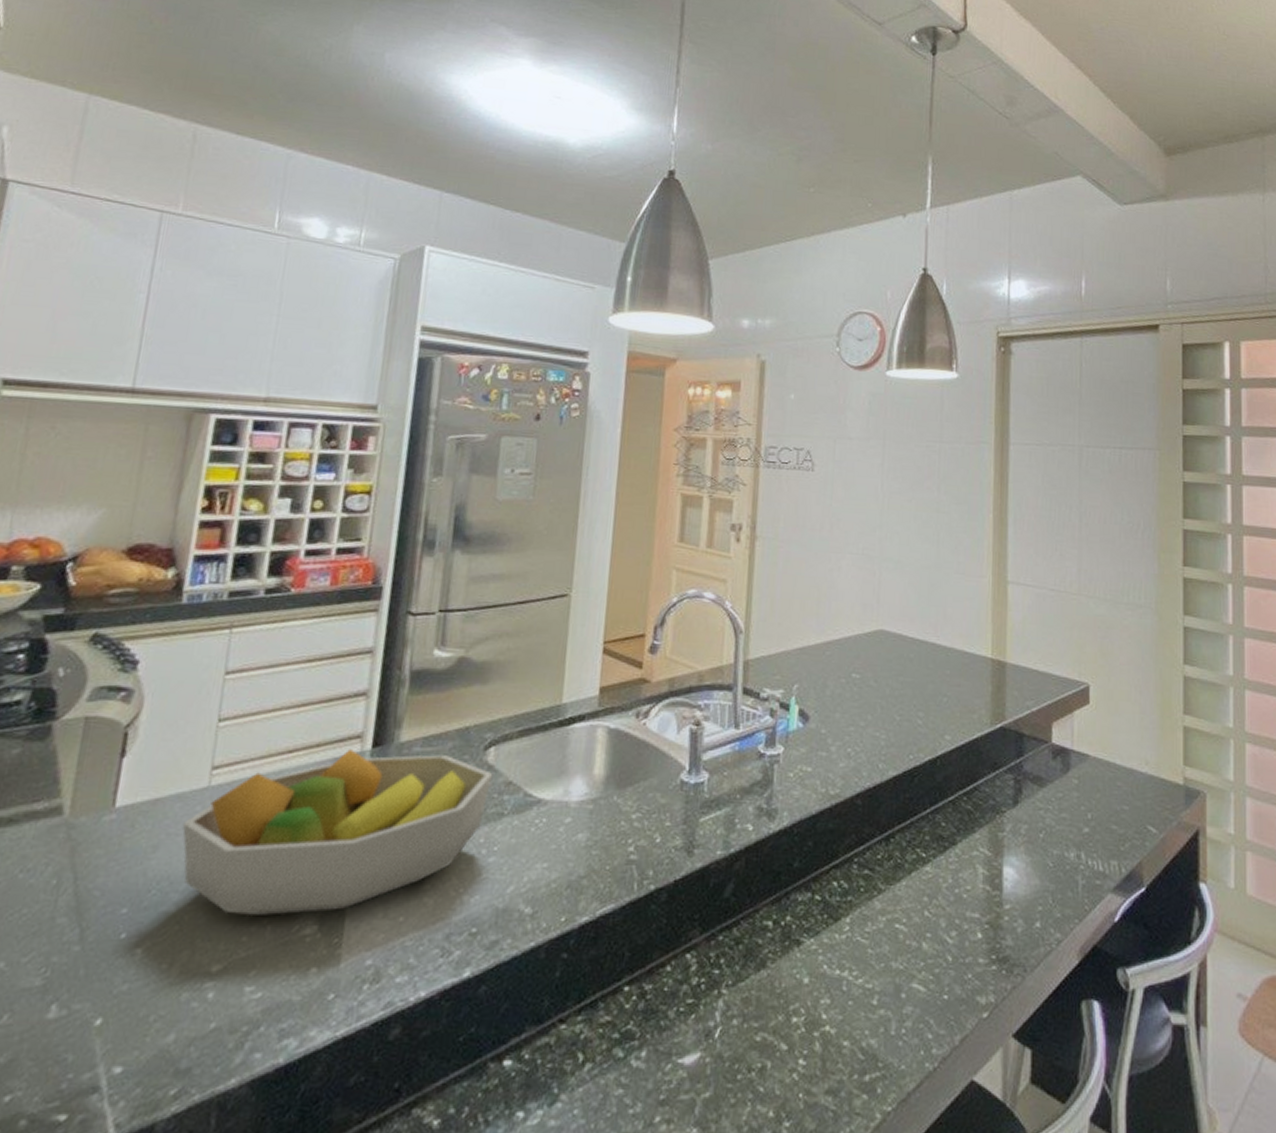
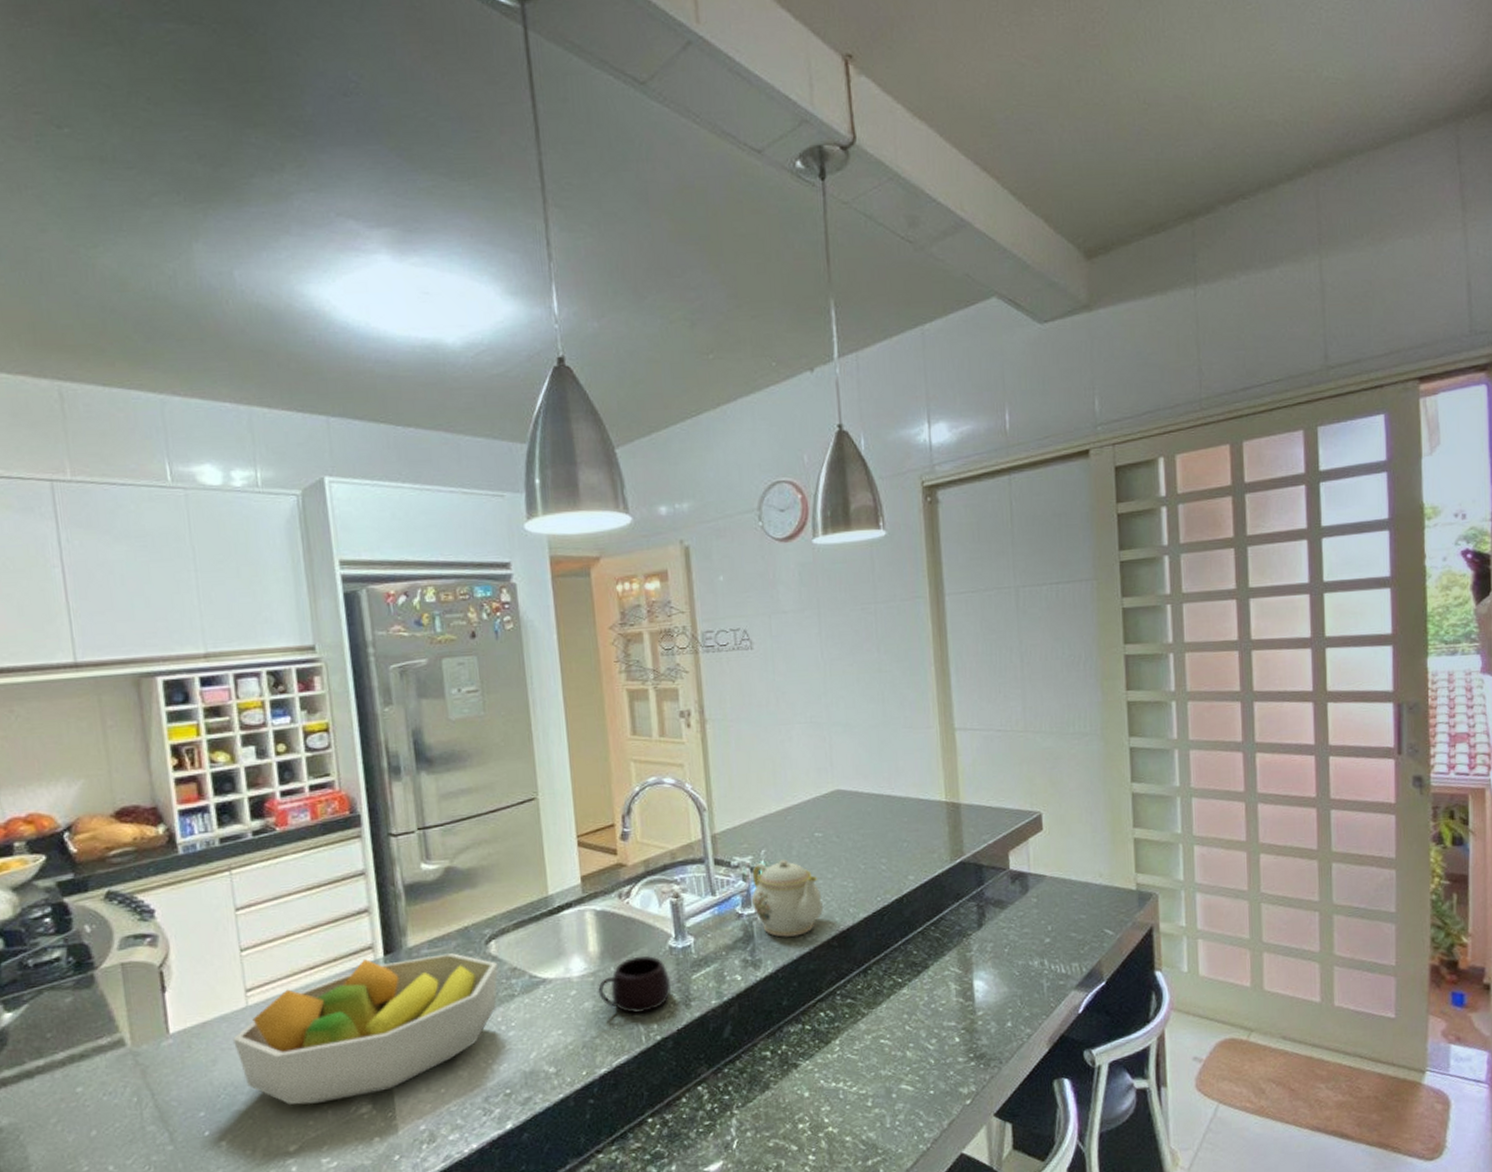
mug: none [595,786,676,855] -> present [598,955,672,1014]
teapot: none [777,699,851,788] -> present [752,859,823,937]

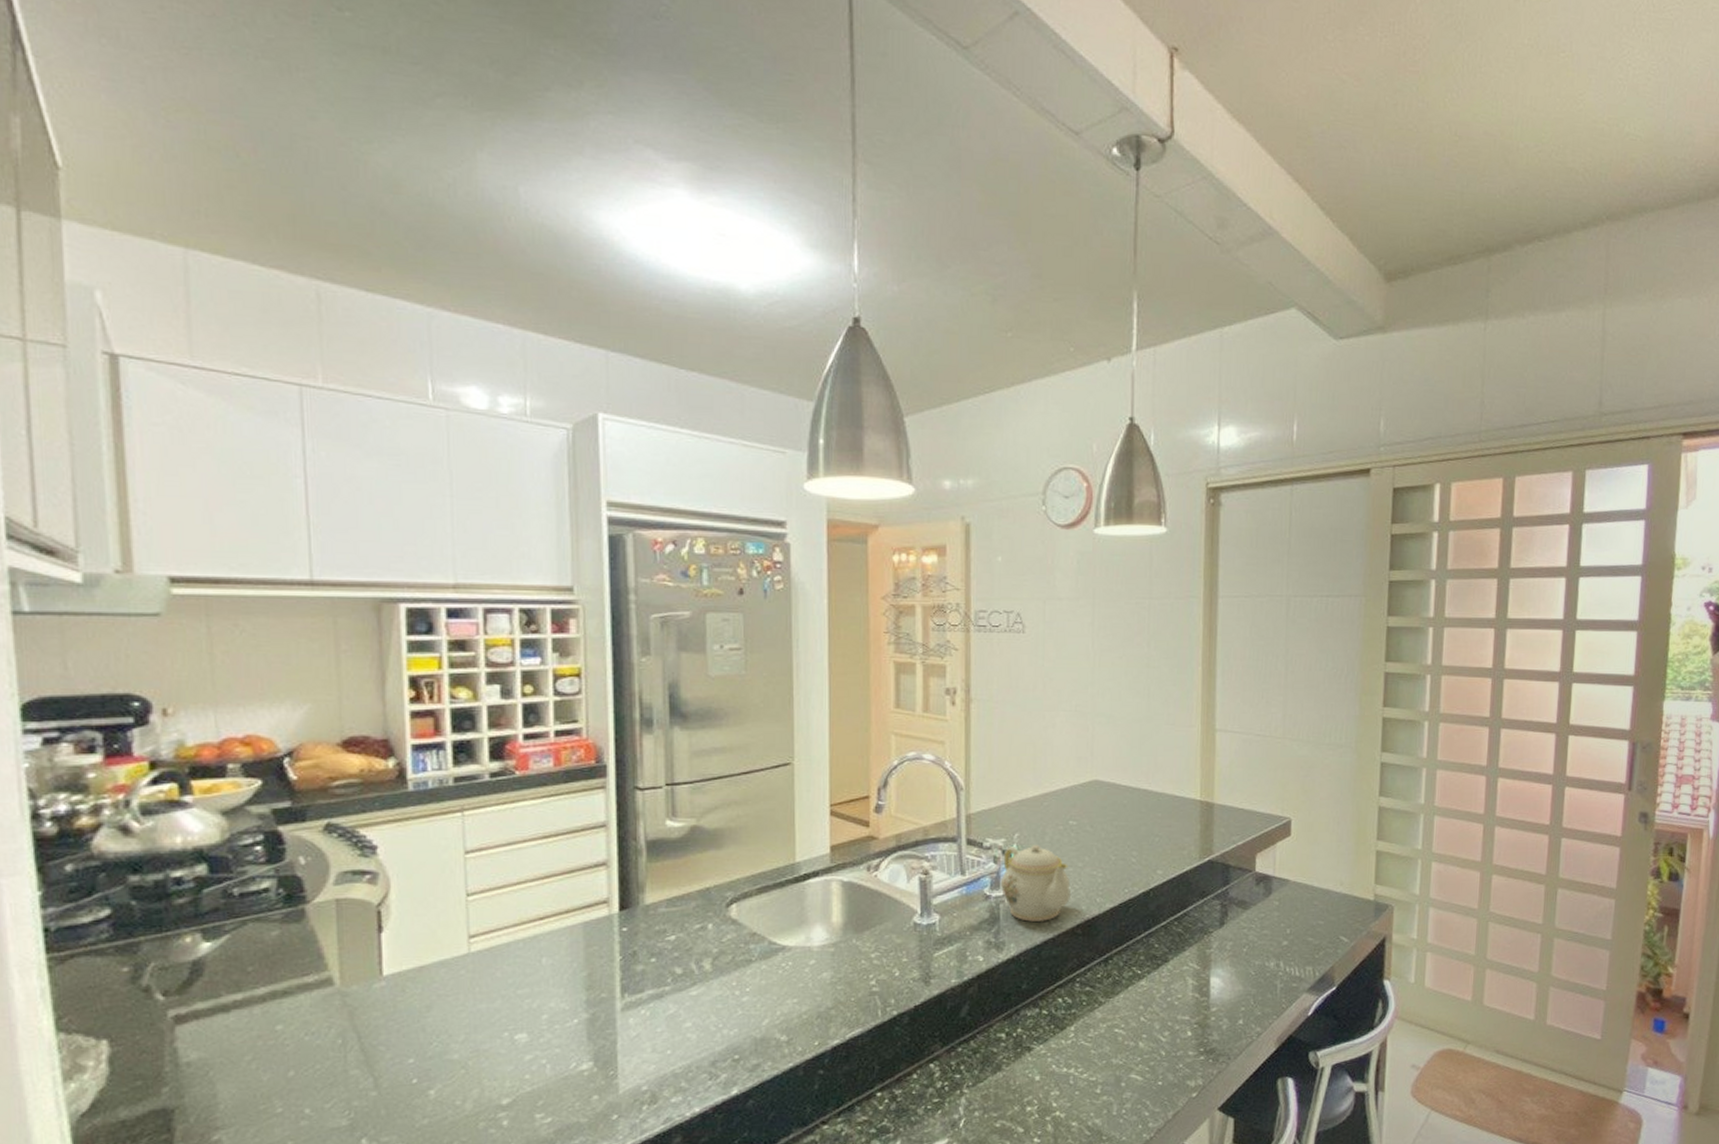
fruit bowl: present [232,953,498,1105] -> none [450,913,738,1058]
mug: present [598,955,672,1014] -> none [838,930,913,988]

